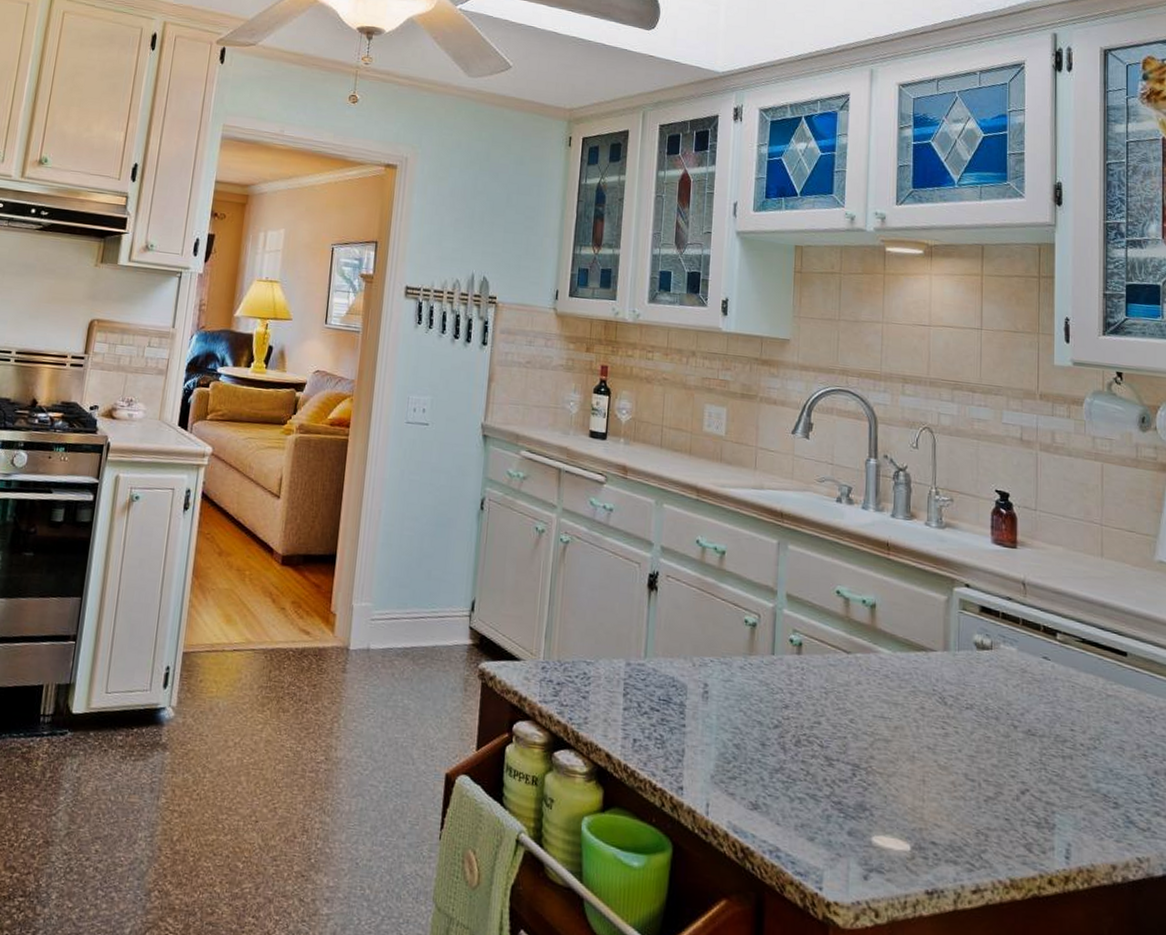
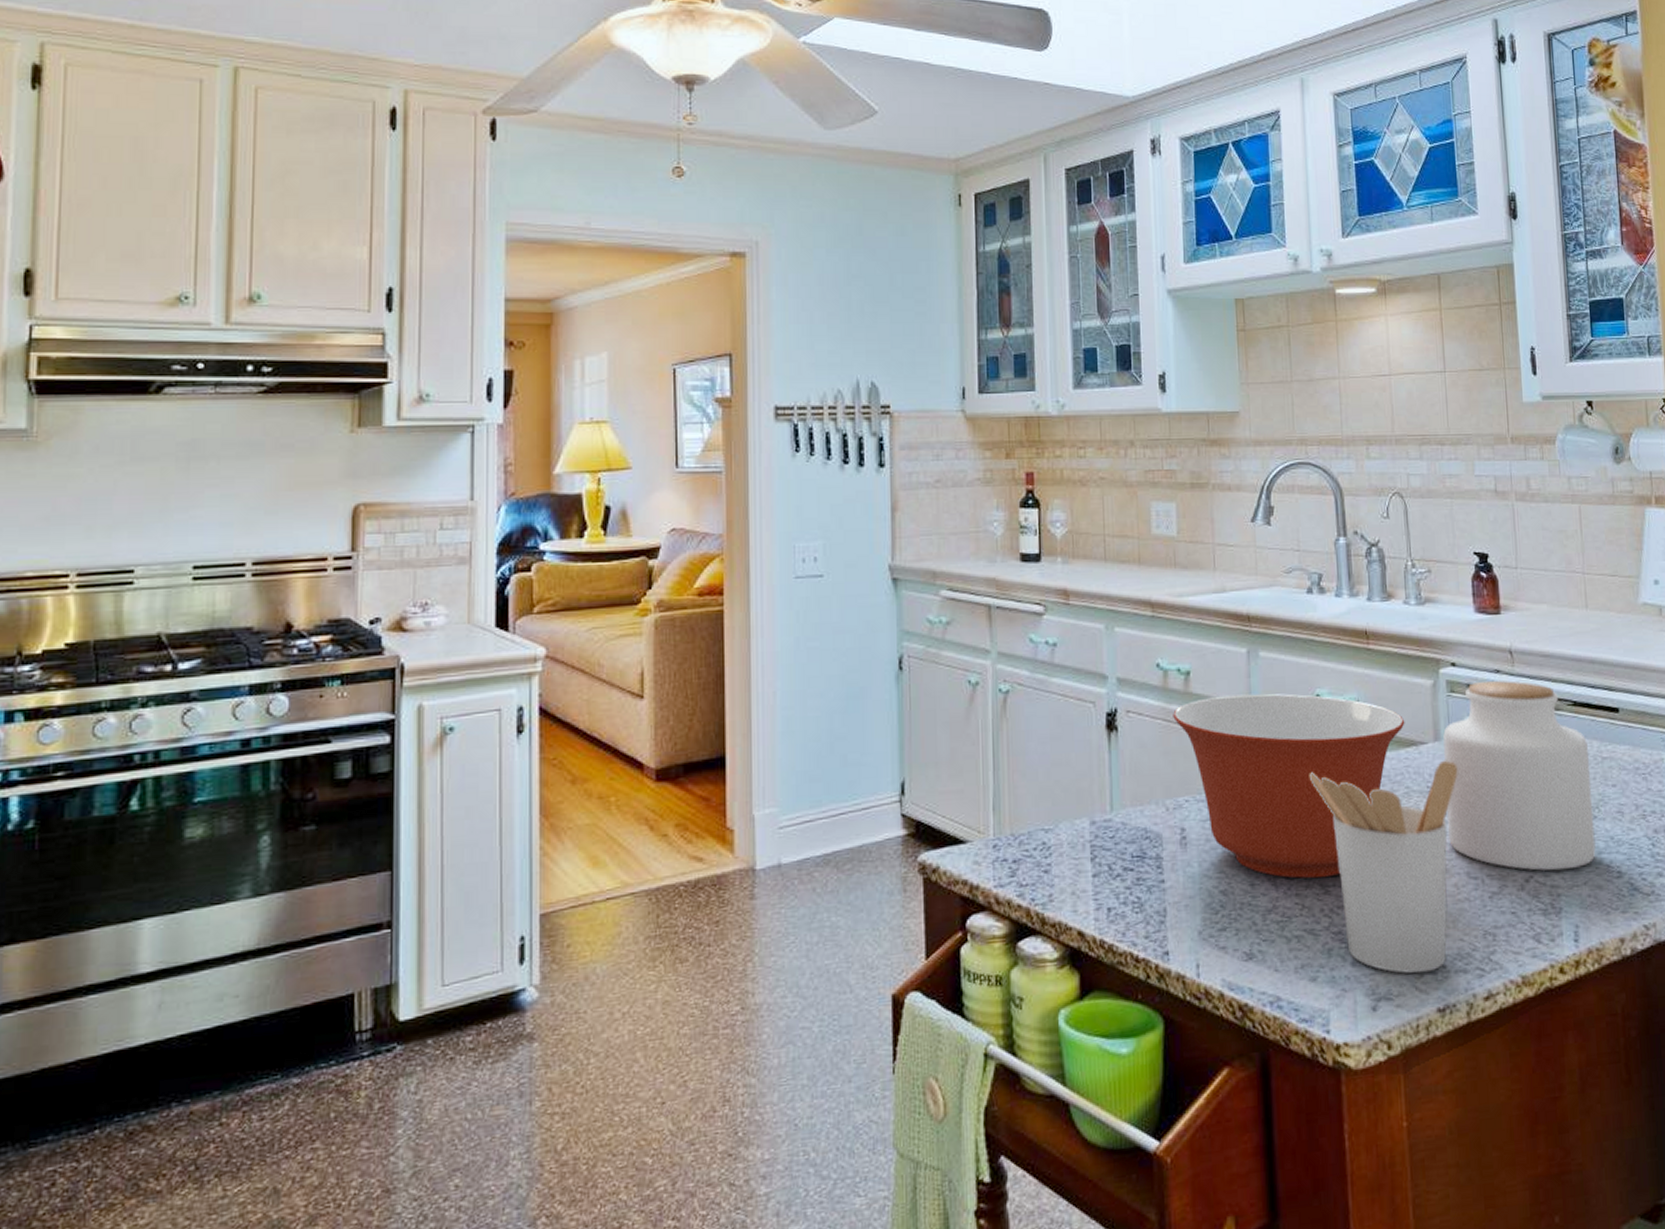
mixing bowl: none [706,576,917,752] -> present [1173,693,1405,879]
utensil holder: none [823,657,964,856] -> present [1309,760,1458,974]
jar: none [949,605,1095,791] -> present [1443,680,1597,871]

